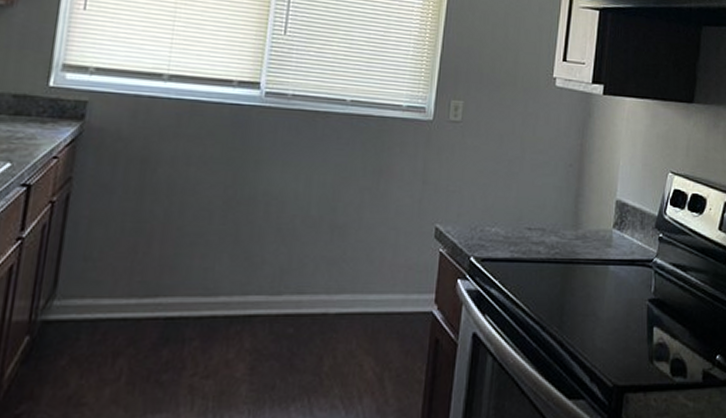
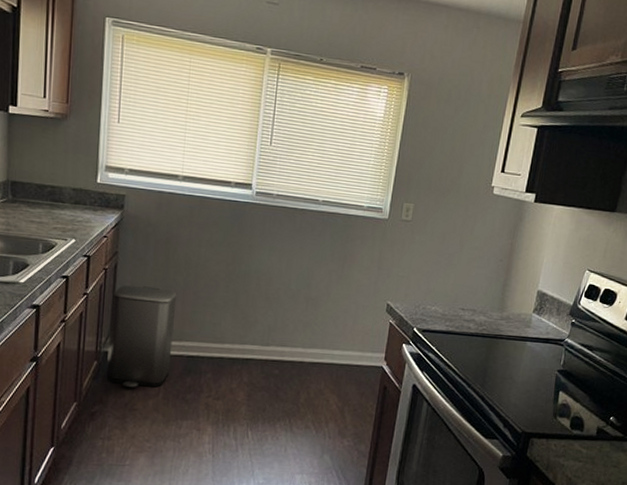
pedal bin: none [41,222,154,371] -> present [106,285,177,388]

